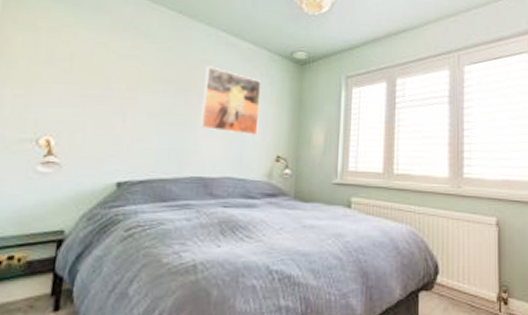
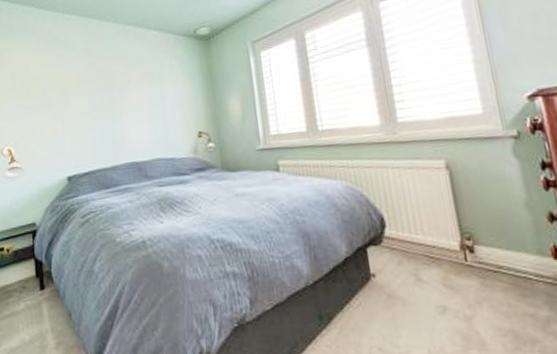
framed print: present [200,66,262,135] -> none [121,60,177,118]

